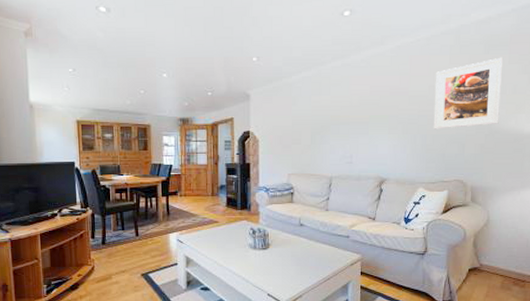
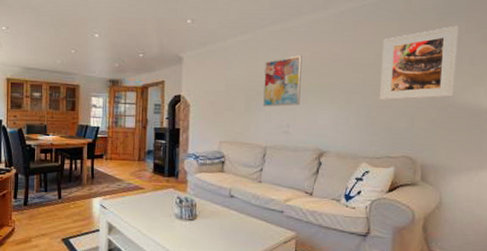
wall art: none [328,89,362,140] -> present [263,55,302,107]

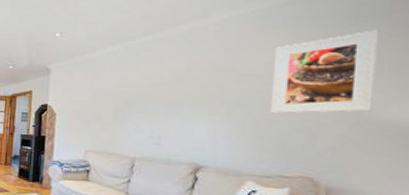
wall art: present [263,55,302,107] -> none [132,66,177,118]

